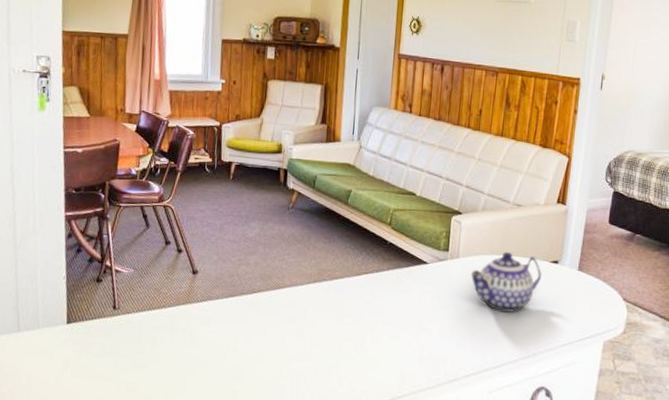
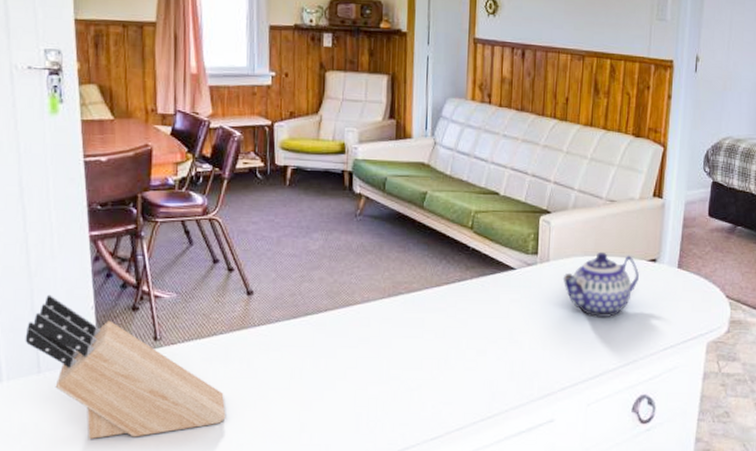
knife block: none [8,264,170,393] -> present [25,294,226,439]

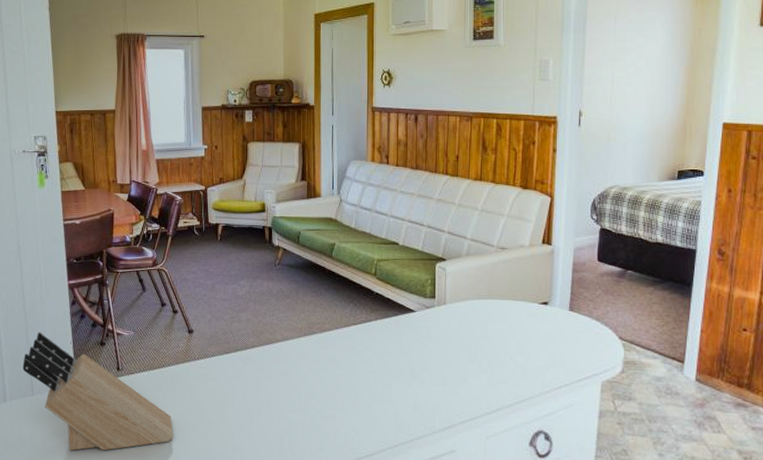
teapot: present [563,251,639,317] -> none [459,295,531,356]

